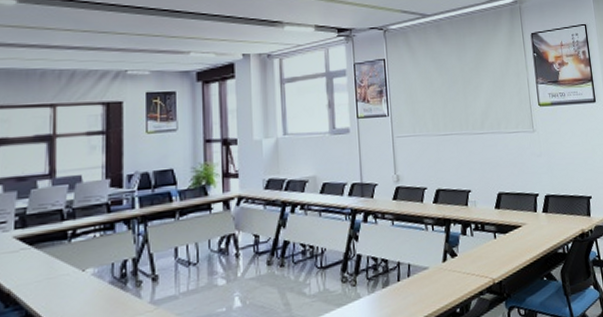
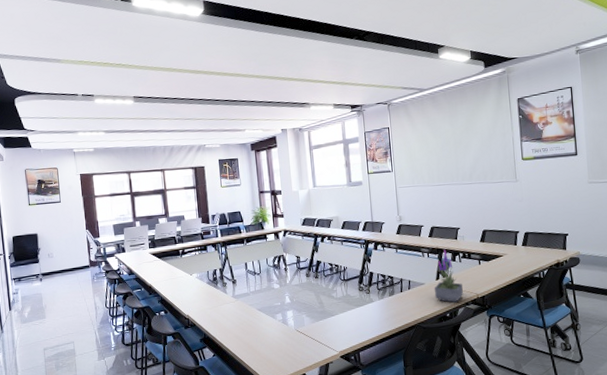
potted plant: none [440,219,476,292] -> present [434,249,463,303]

